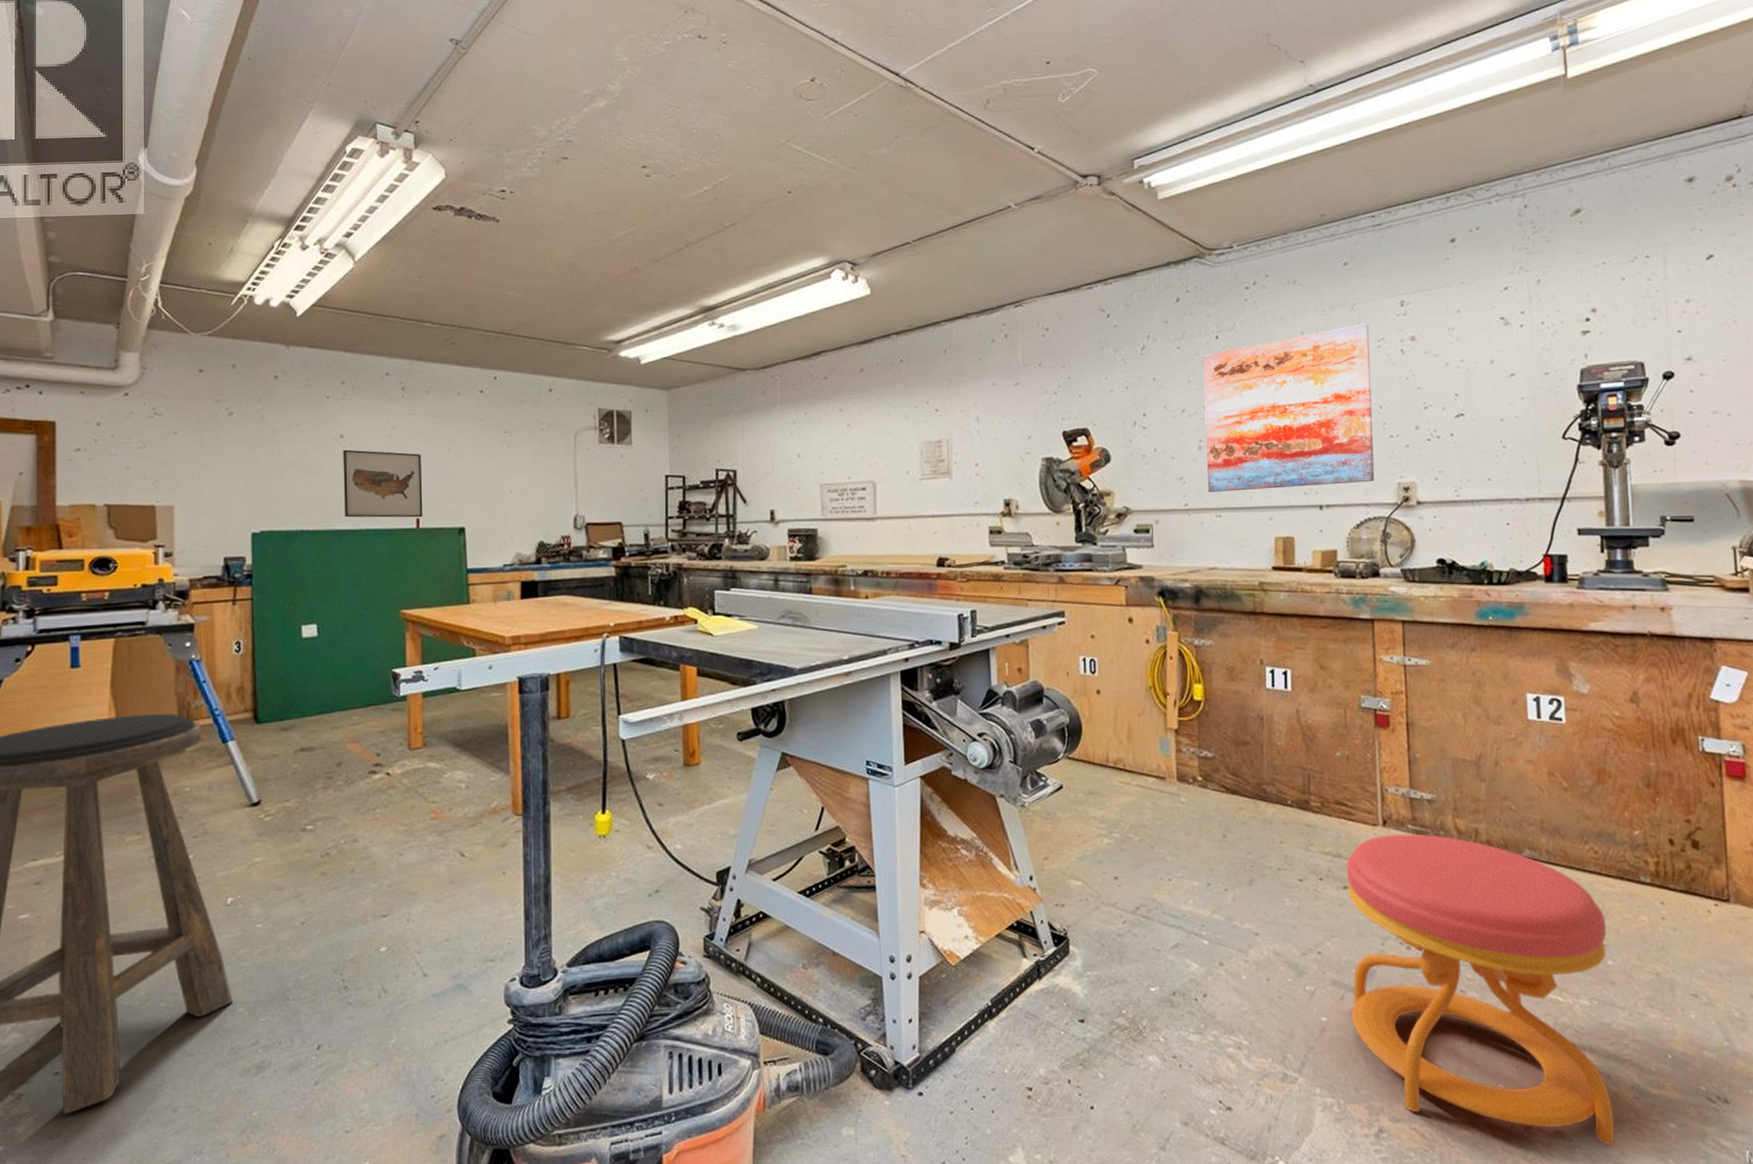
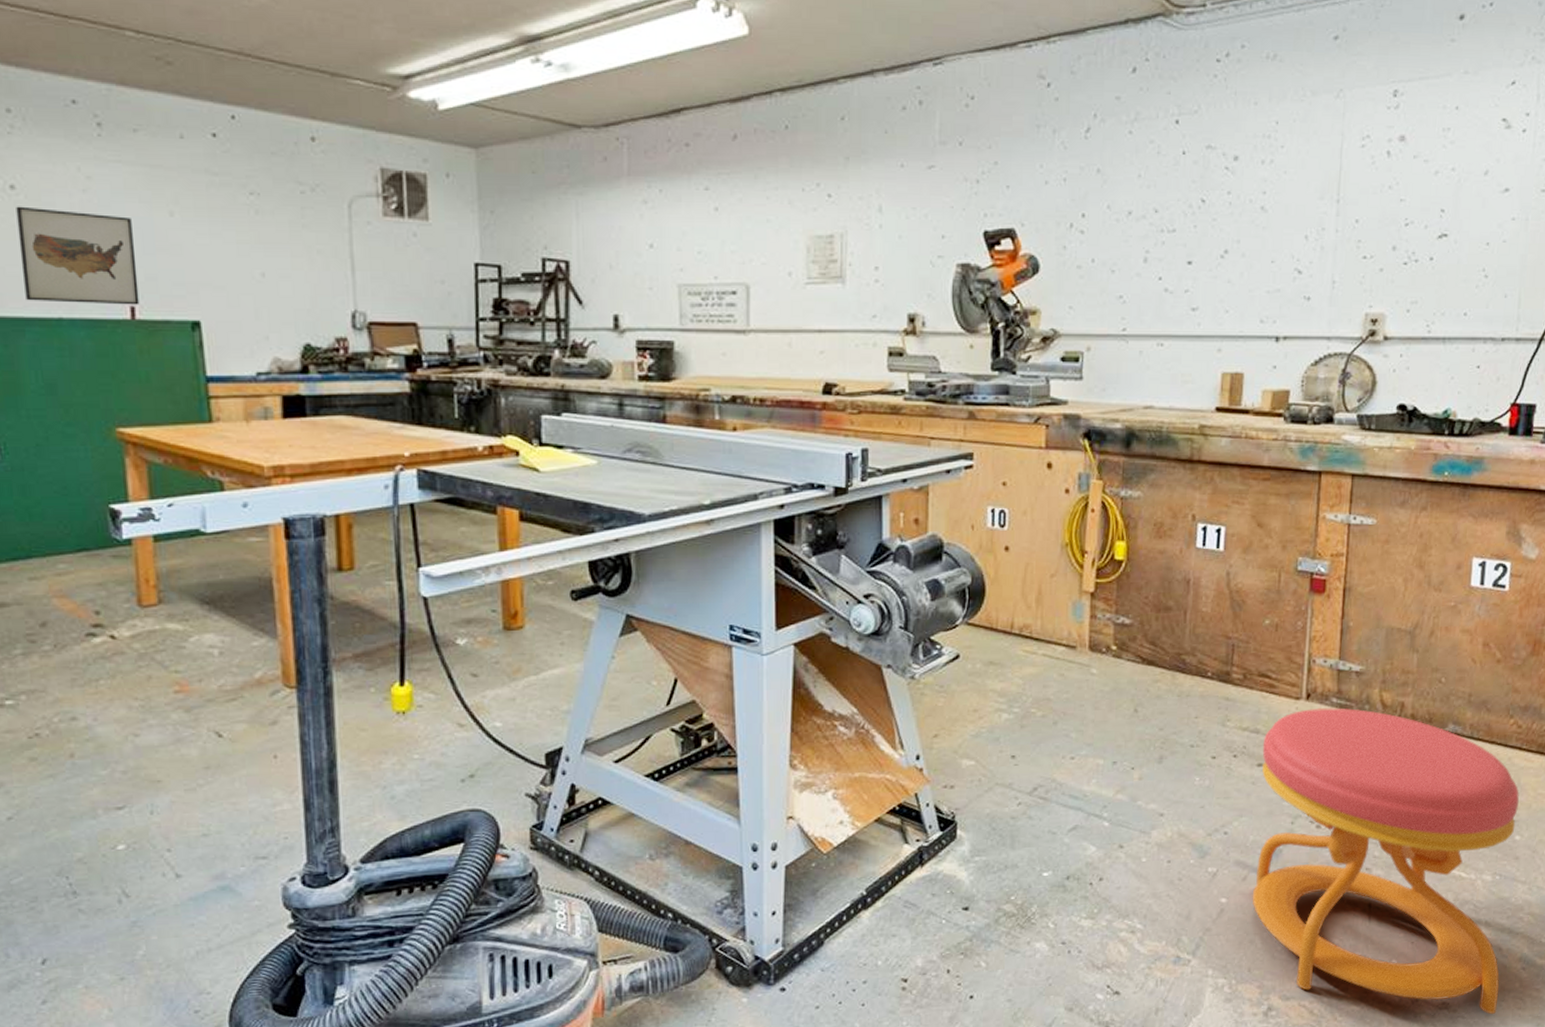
wall art: present [1203,323,1375,492] -> none [1150,116,1354,316]

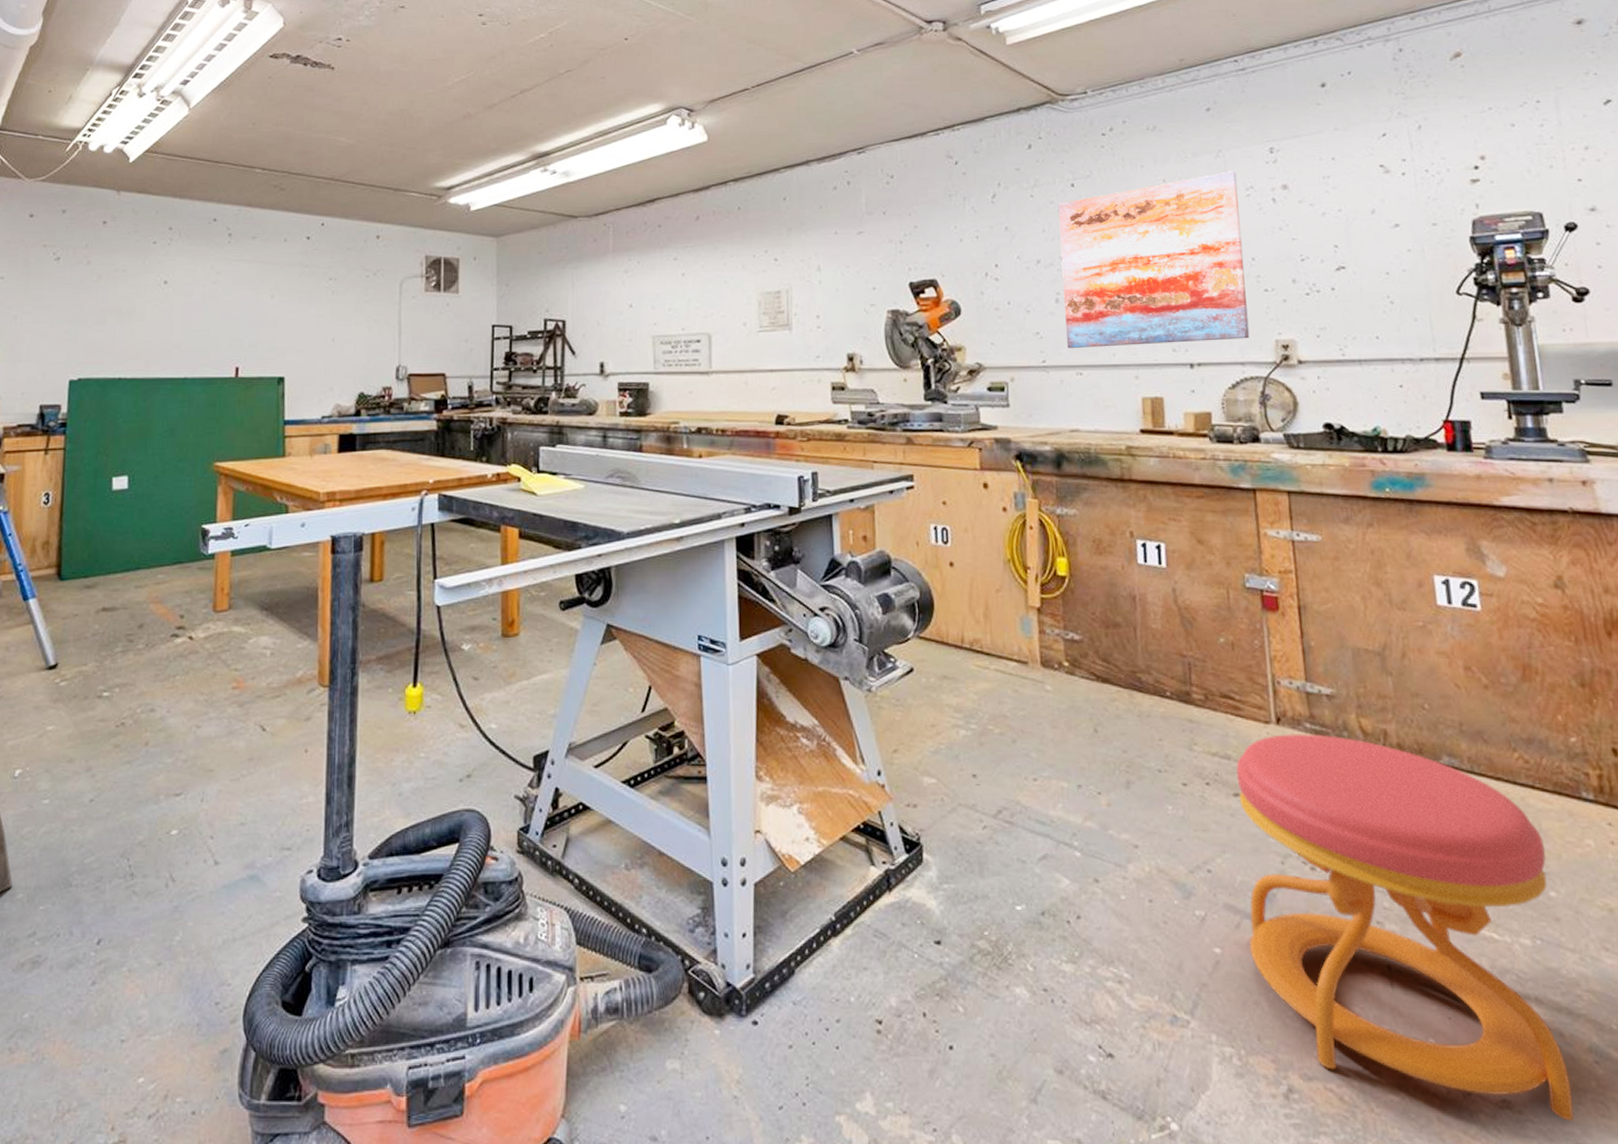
wall art: present [16,206,140,305] -> none [163,296,244,367]
wall art: none [1150,116,1354,316] -> present [1058,171,1250,348]

